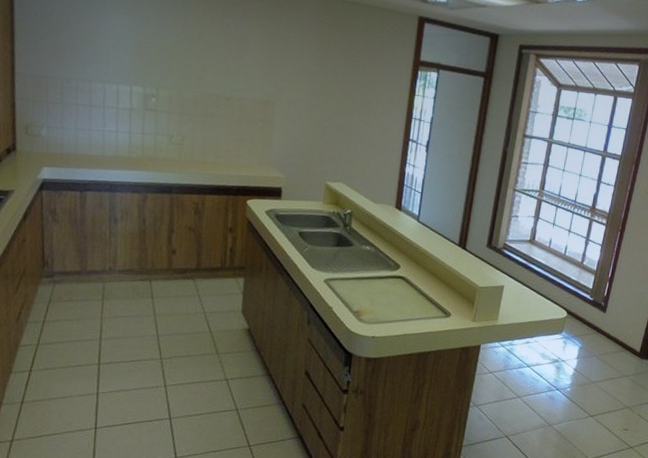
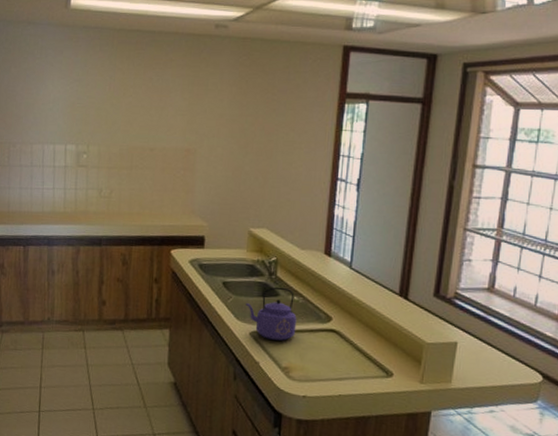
kettle: none [321,237,369,287] -> present [245,287,297,341]

